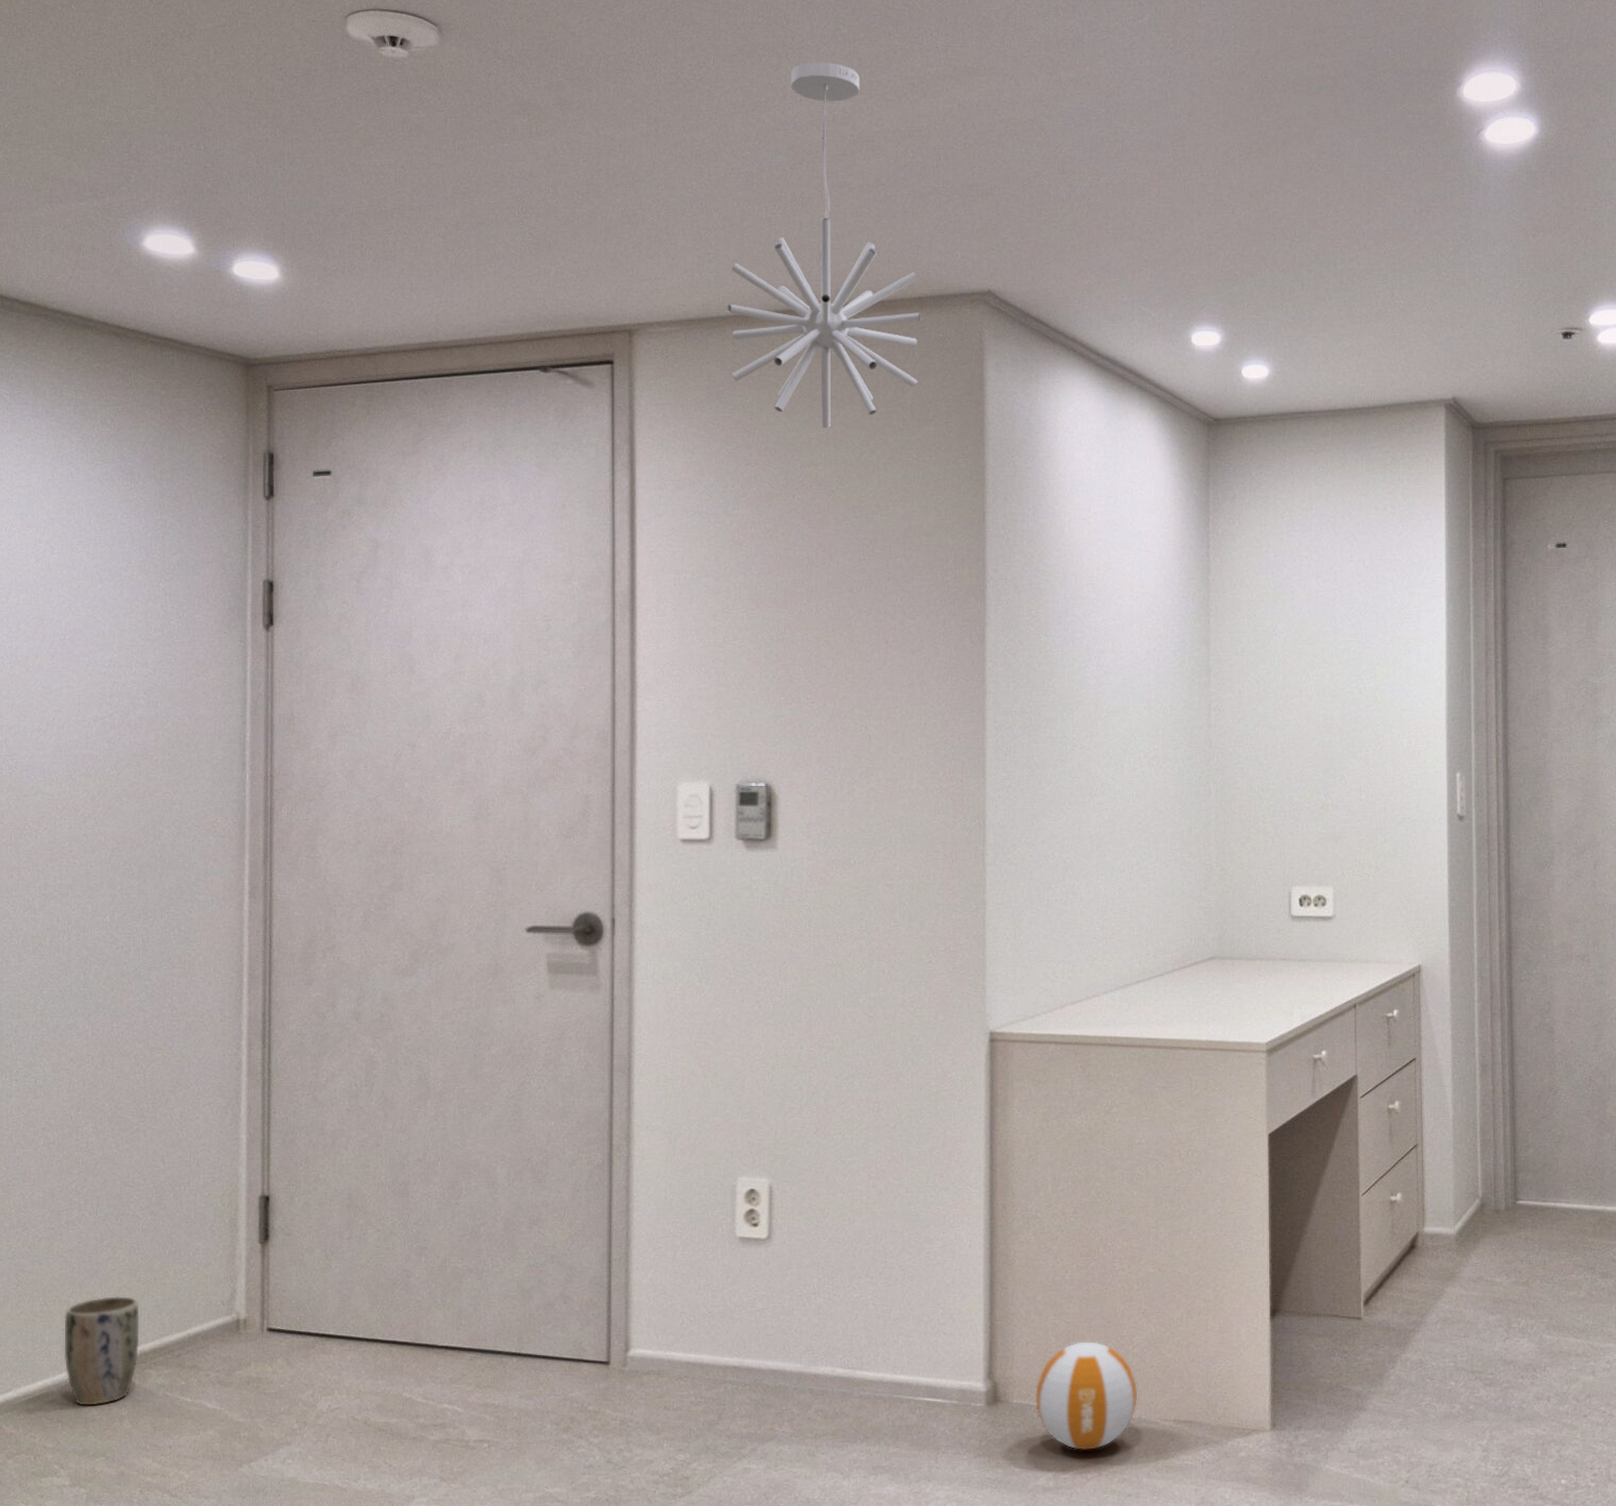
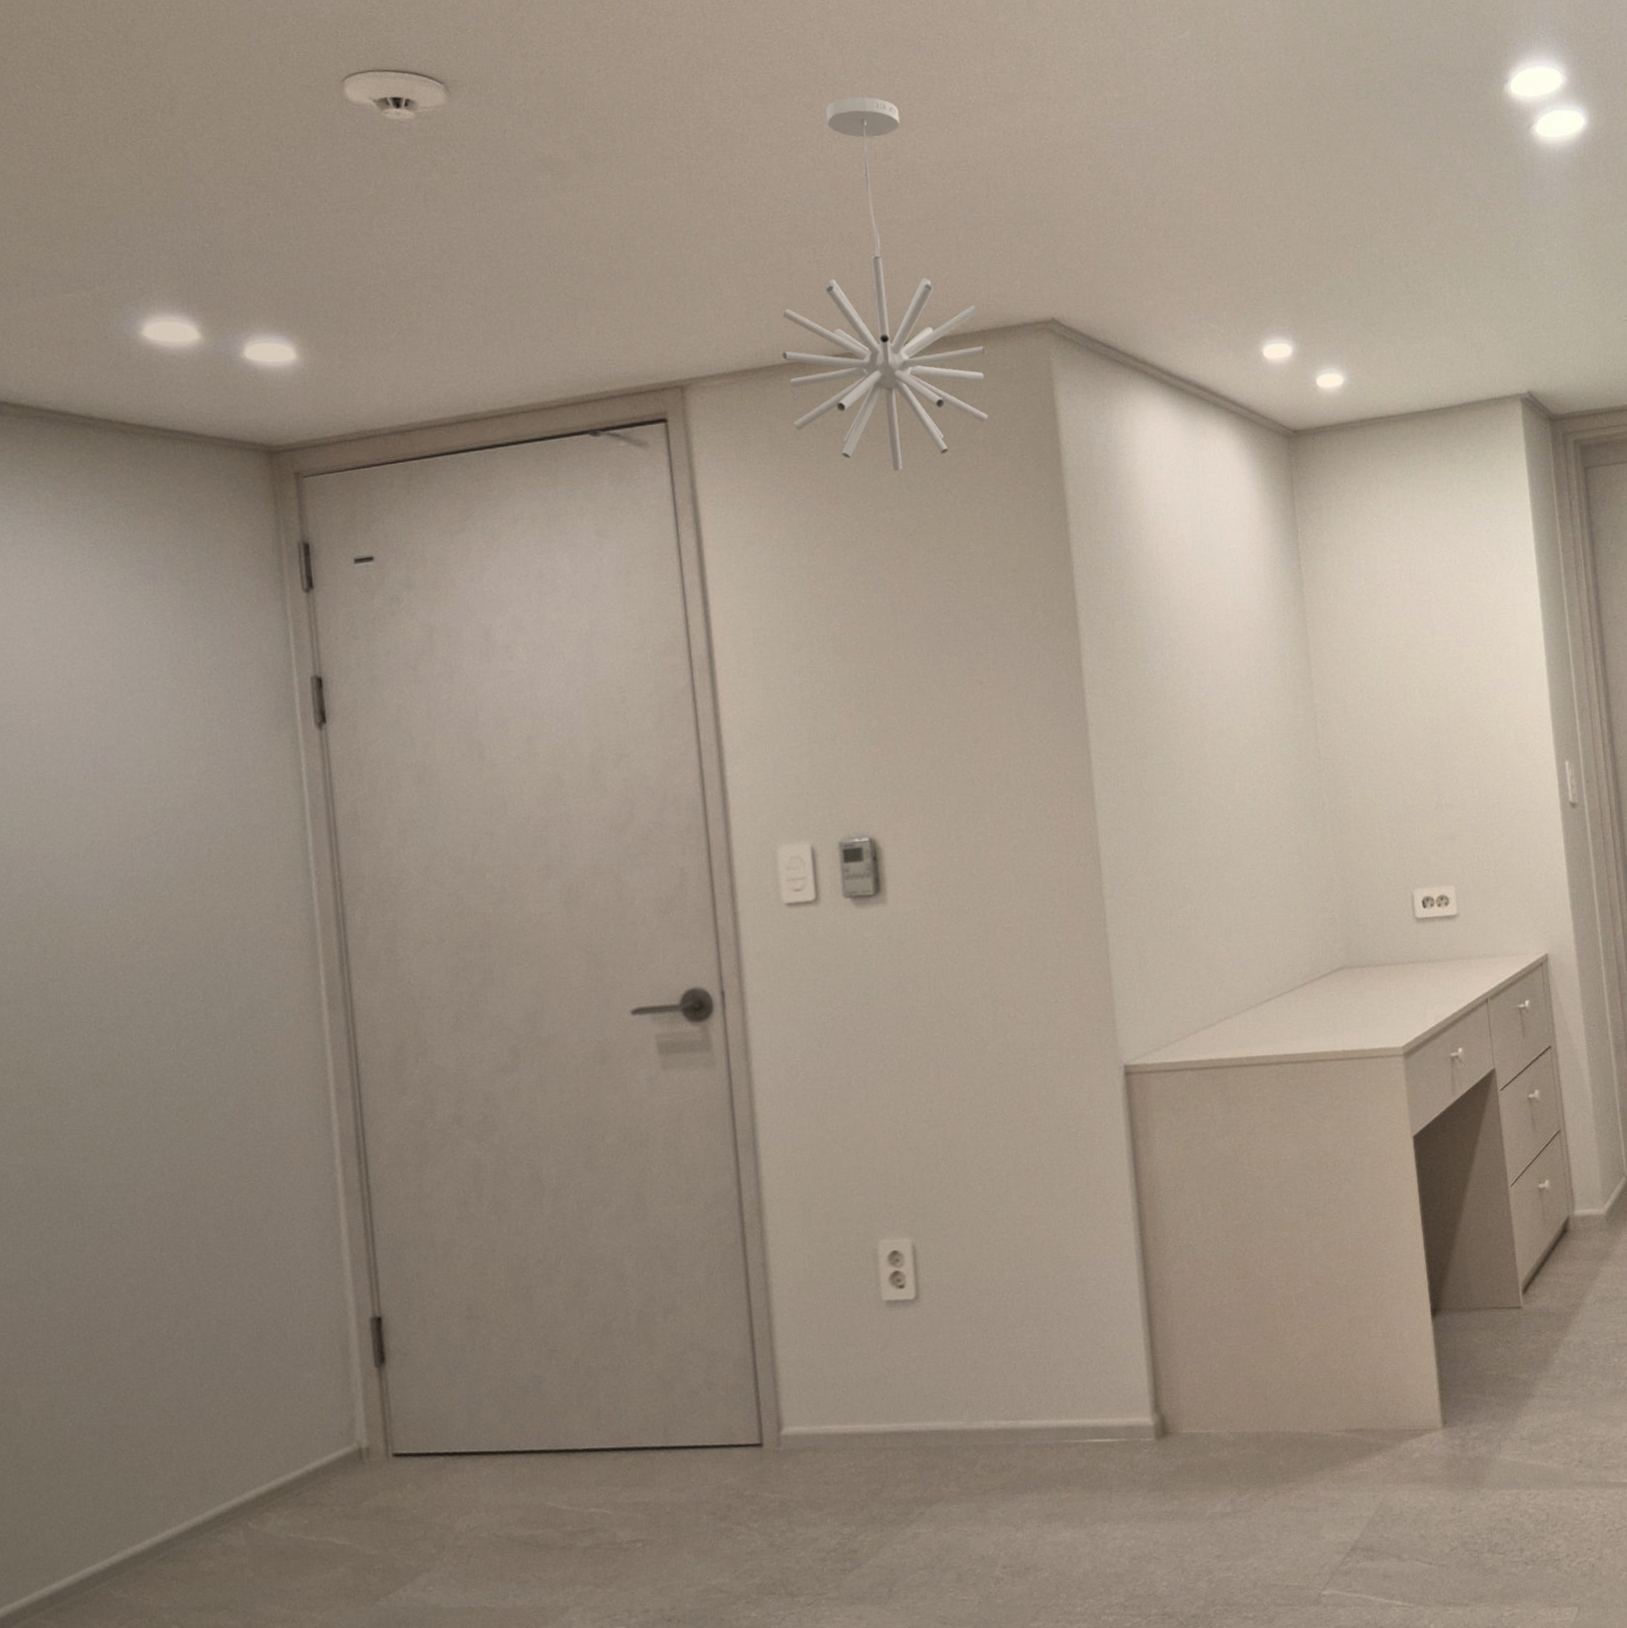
plant pot: present [64,1295,140,1406] -> none [168,1439,255,1559]
volleyball: present [1036,1341,1138,1451] -> none [1204,1362,1308,1472]

